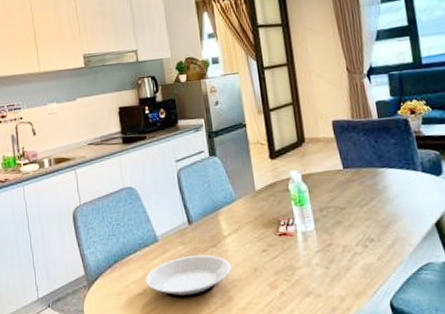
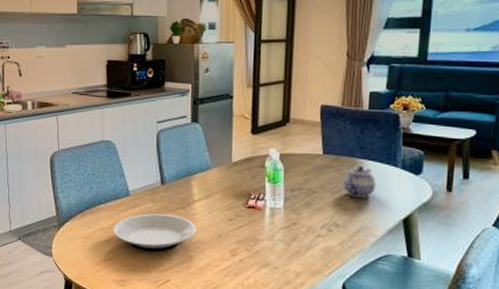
teapot: none [368,175,402,208] -> present [343,166,376,198]

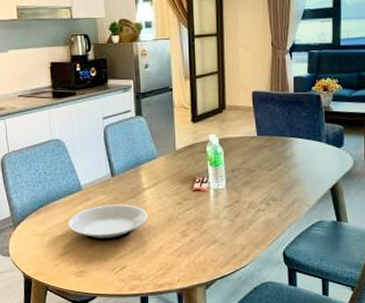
teapot: present [343,166,376,198] -> none [276,144,305,172]

